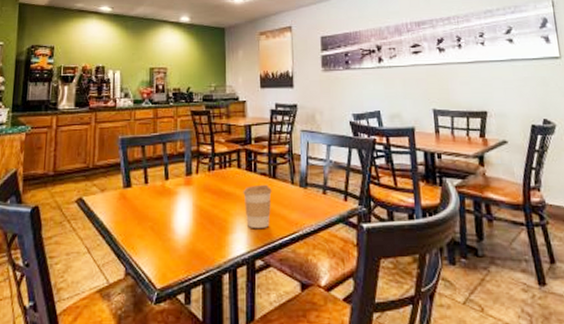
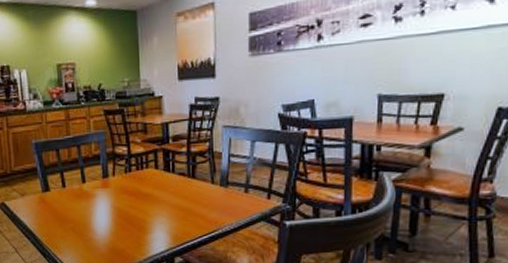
coffee cup: present [243,184,272,228] -> none [161,184,191,227]

